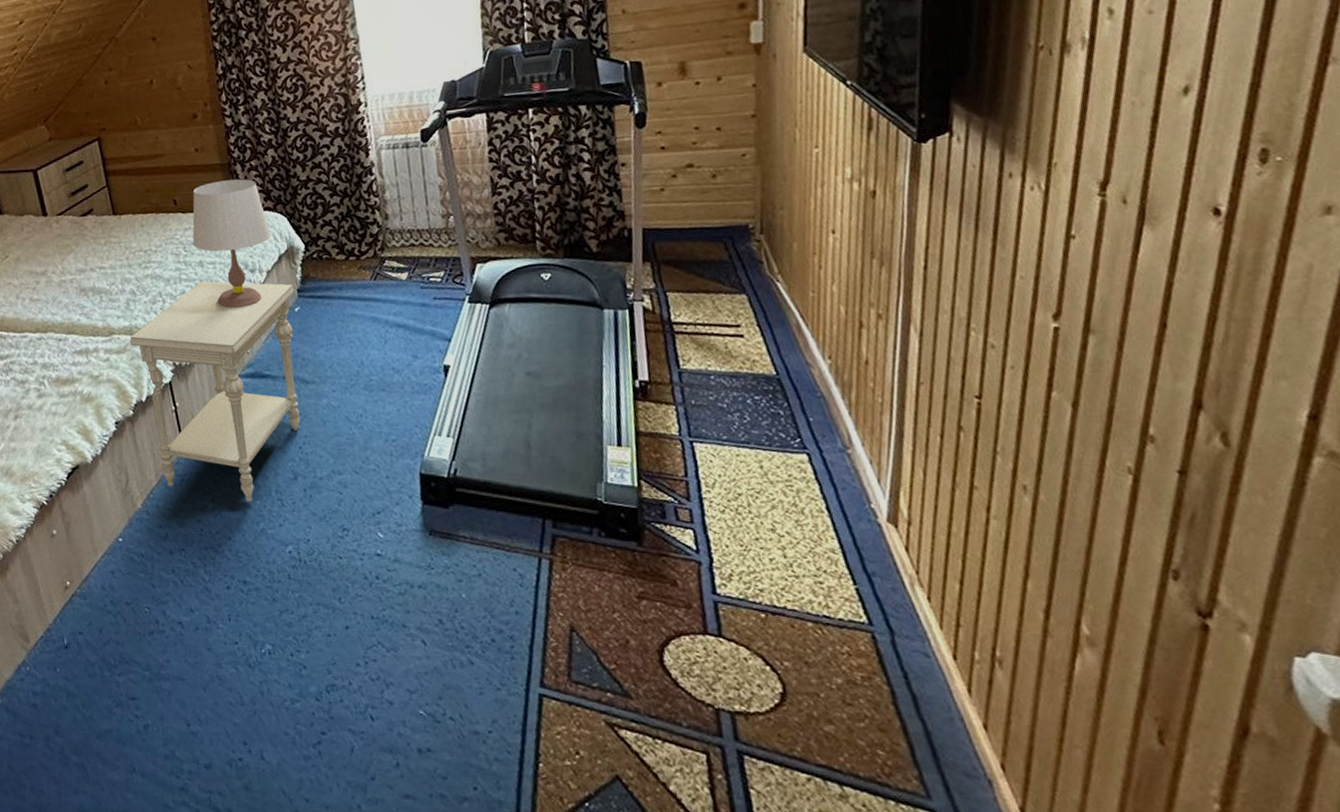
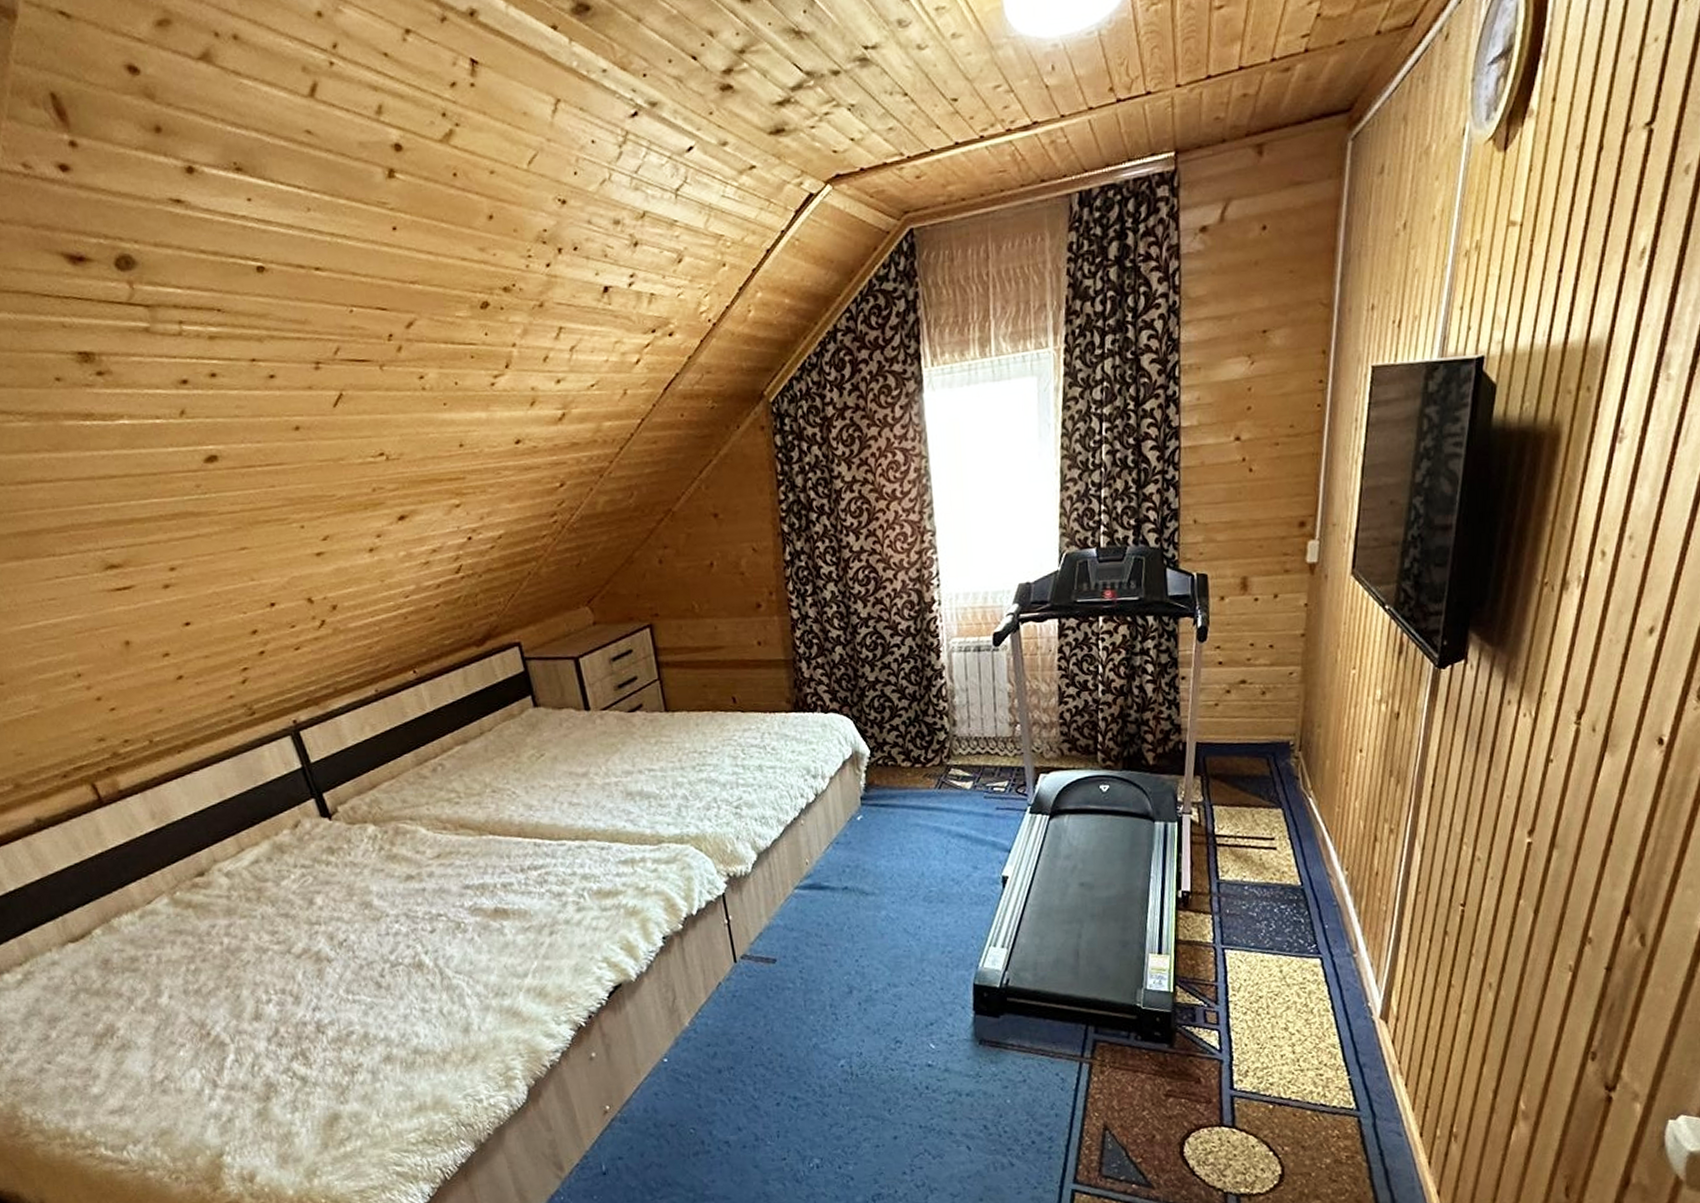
side table: present [130,281,301,502] -> none [680,786,859,1017]
table lamp: present [192,179,270,308] -> none [751,677,835,816]

